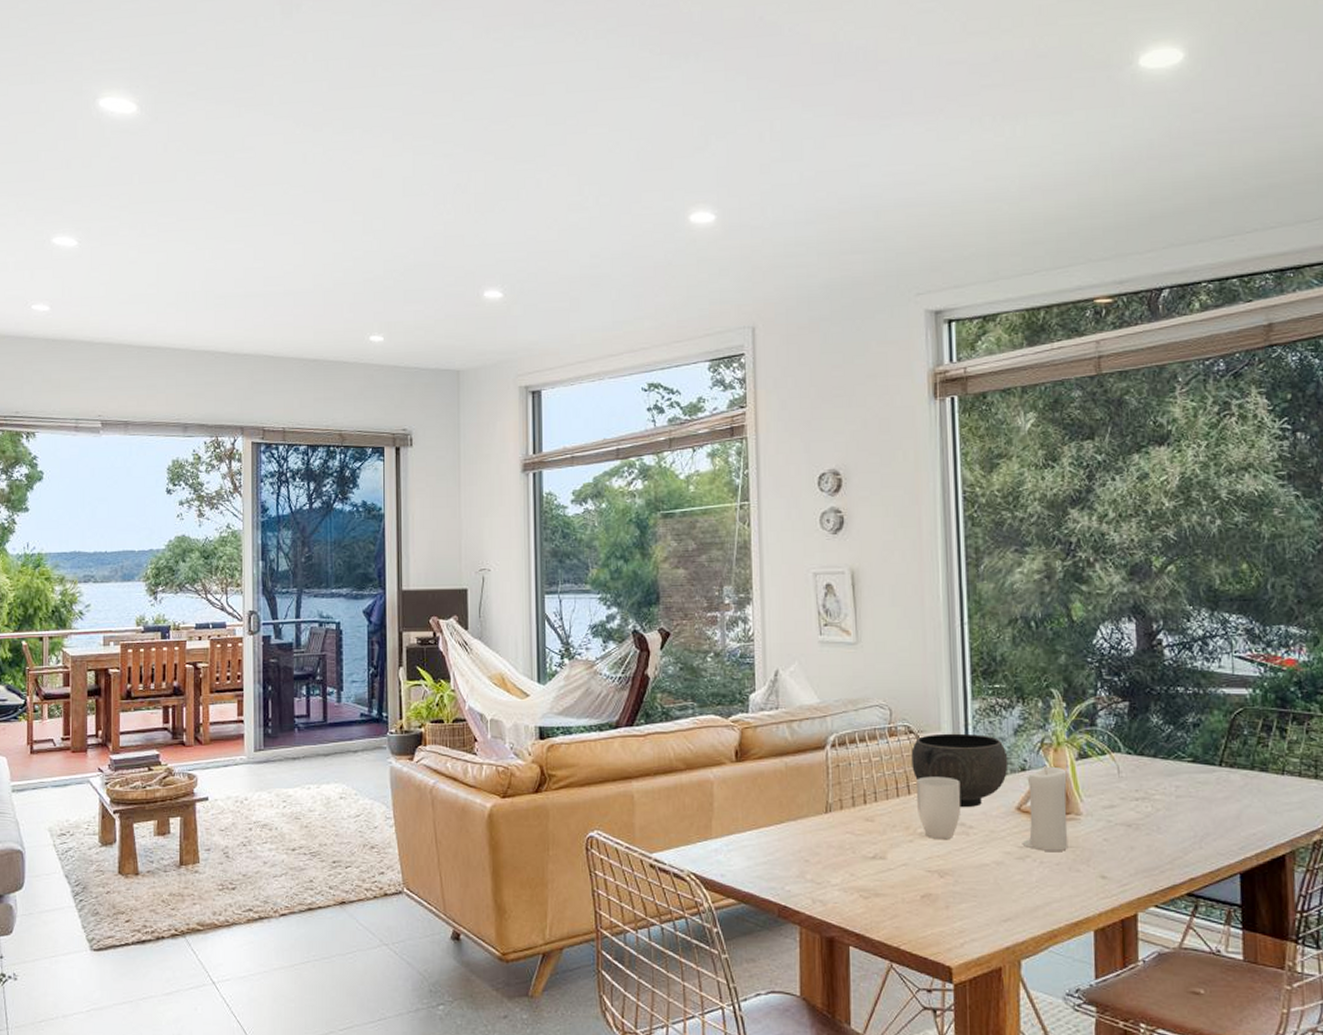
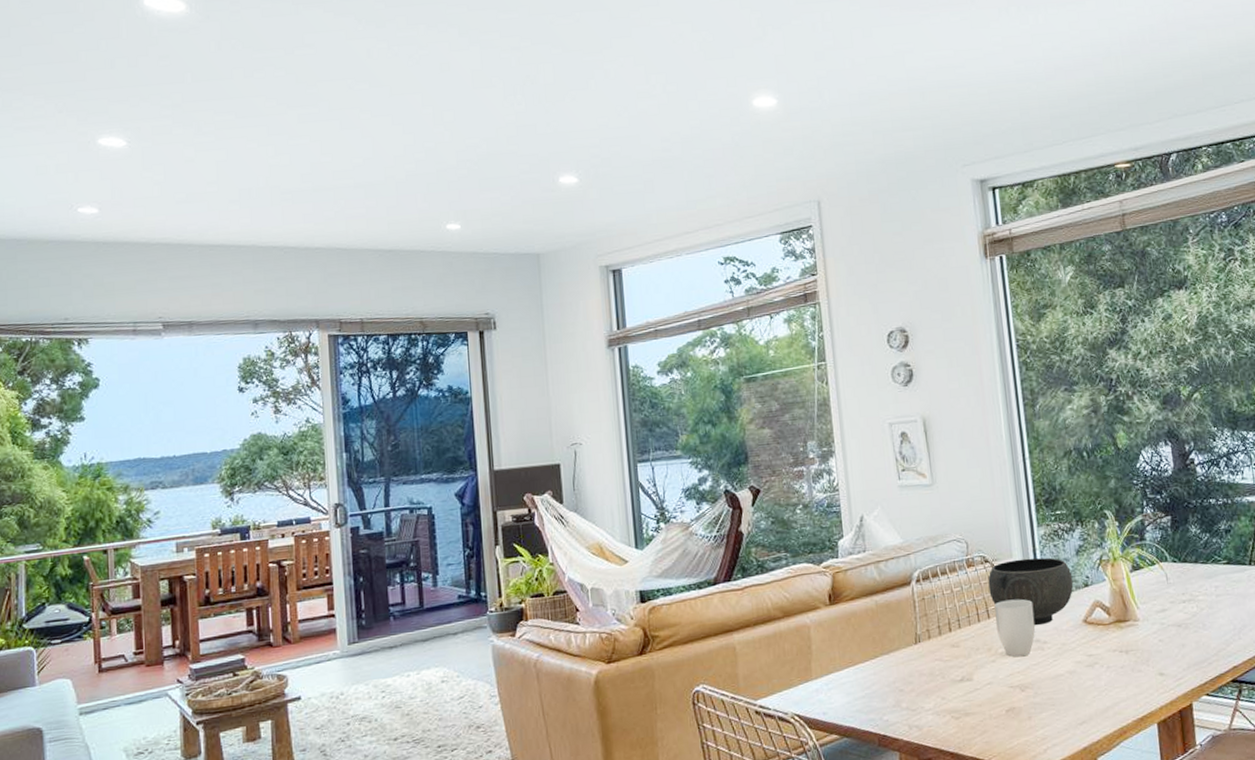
candle: present [1022,766,1068,852] -> none [1090,580,1130,657]

